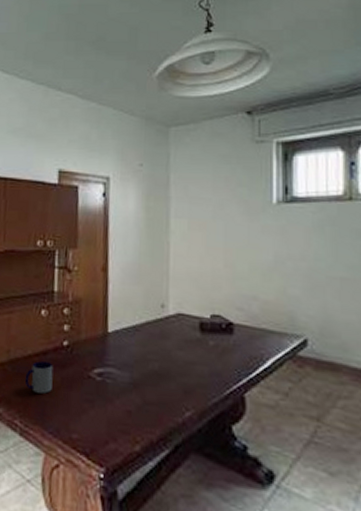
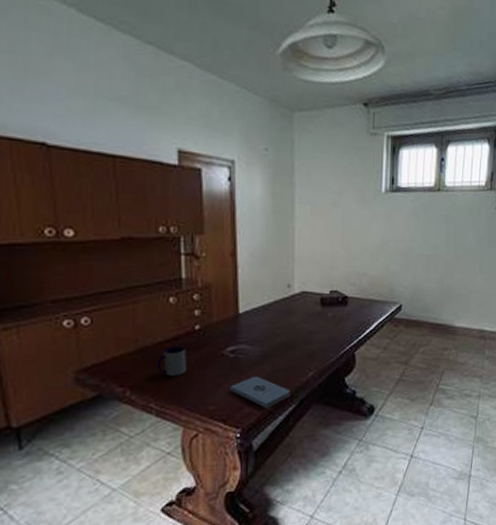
notepad: none [95,406,163,449] -> present [230,376,290,408]

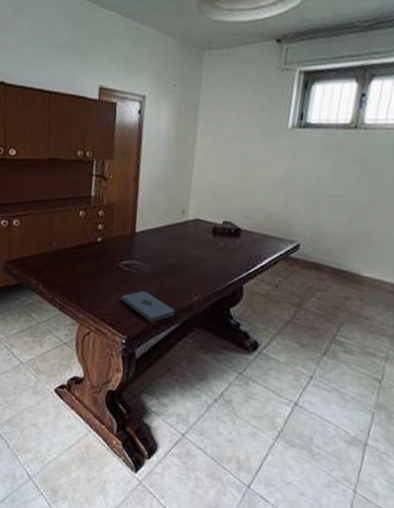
mug: present [157,347,186,376] -> none [64,253,88,279]

